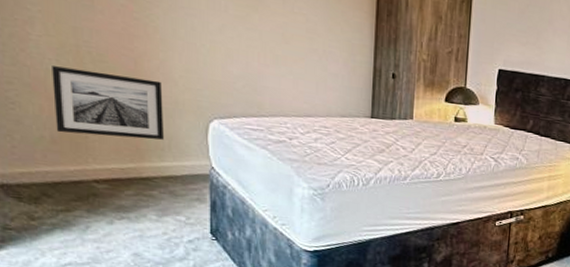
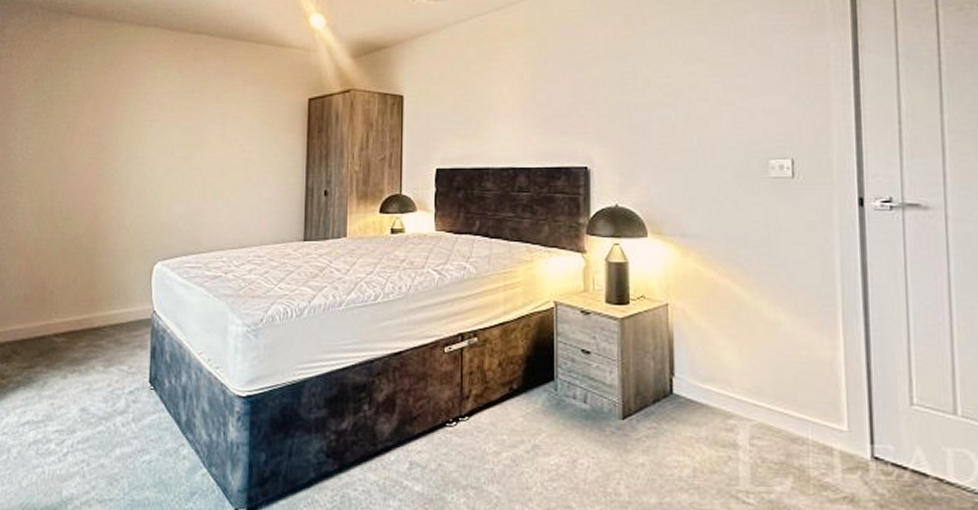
wall art: present [52,66,164,140] -> none [29,228,116,290]

